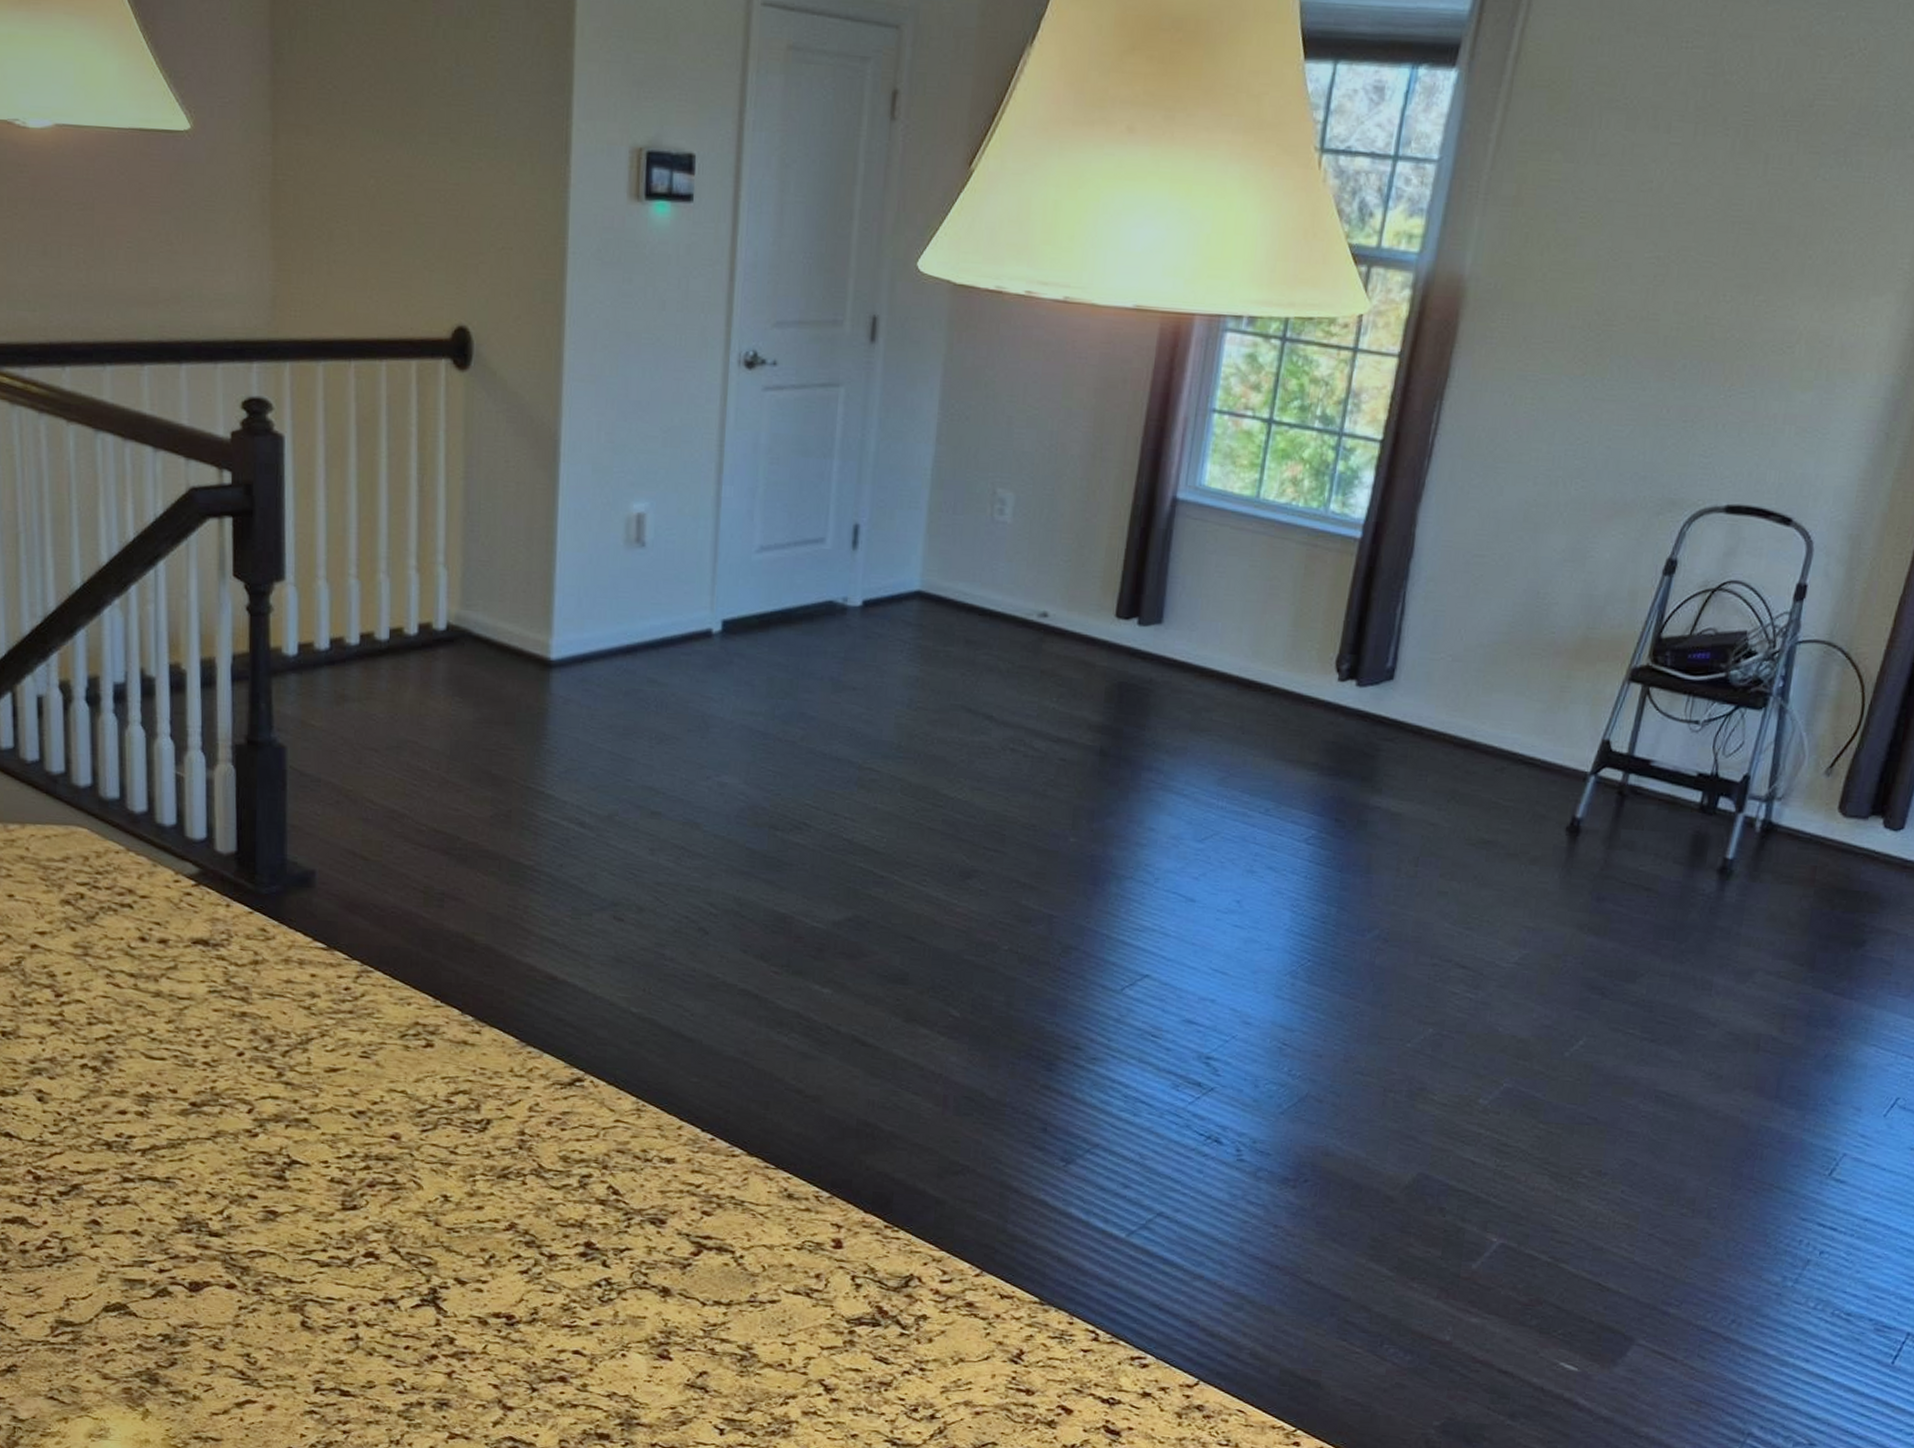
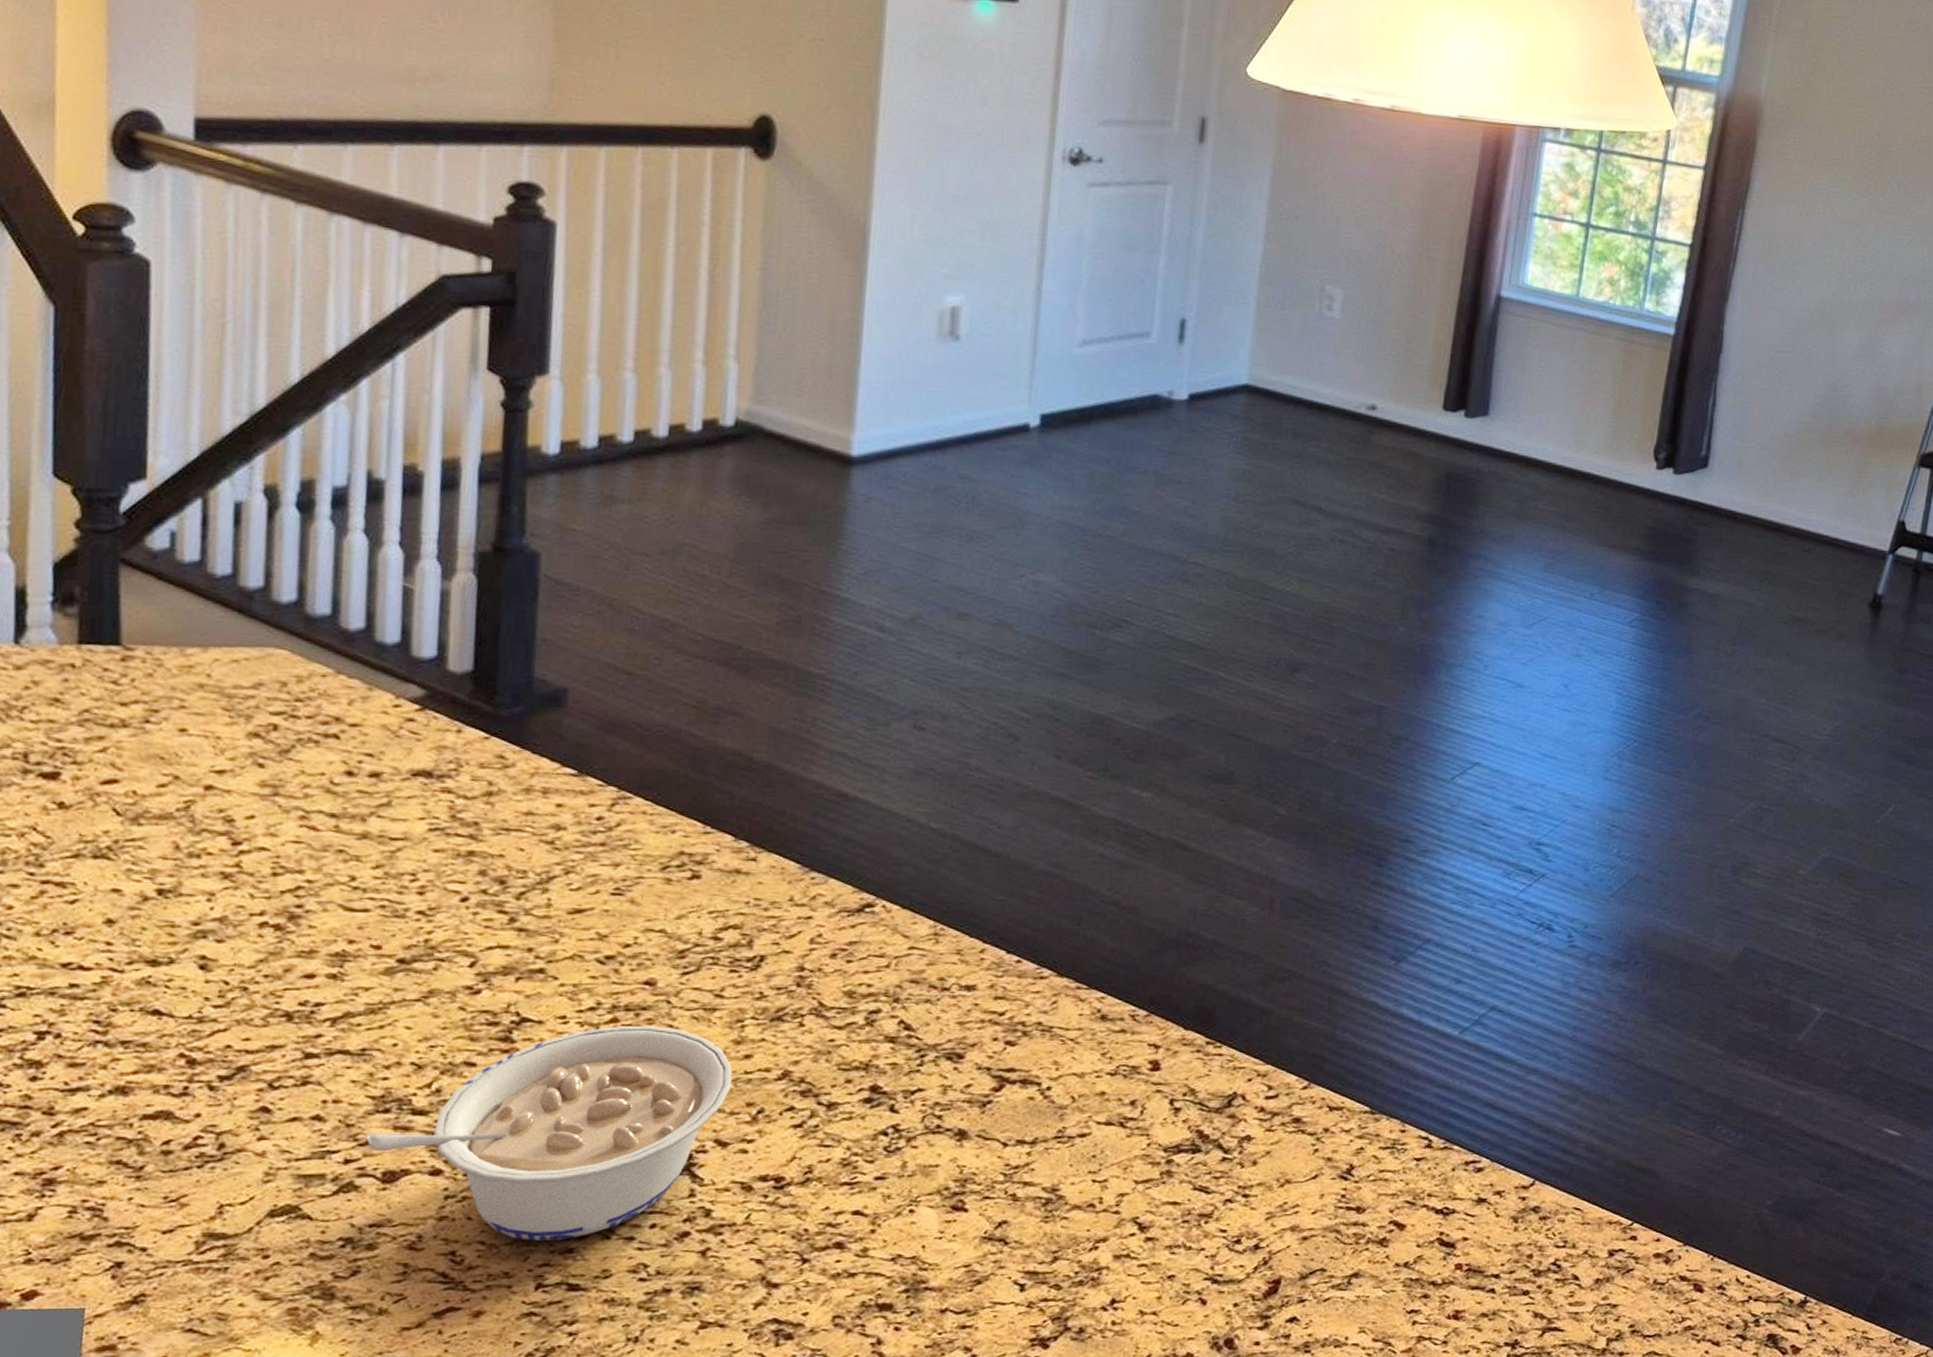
legume: none [175,1173,468,1353] -> present [366,1026,733,1241]

